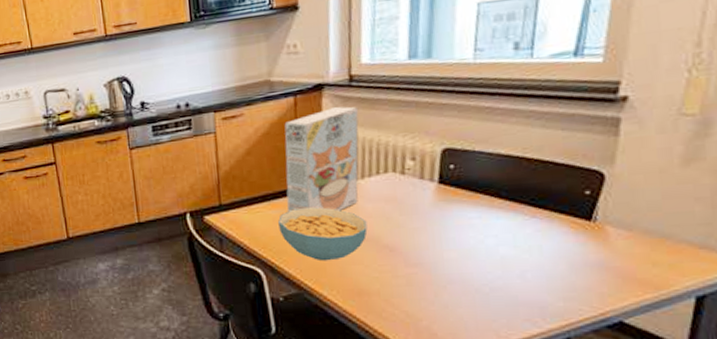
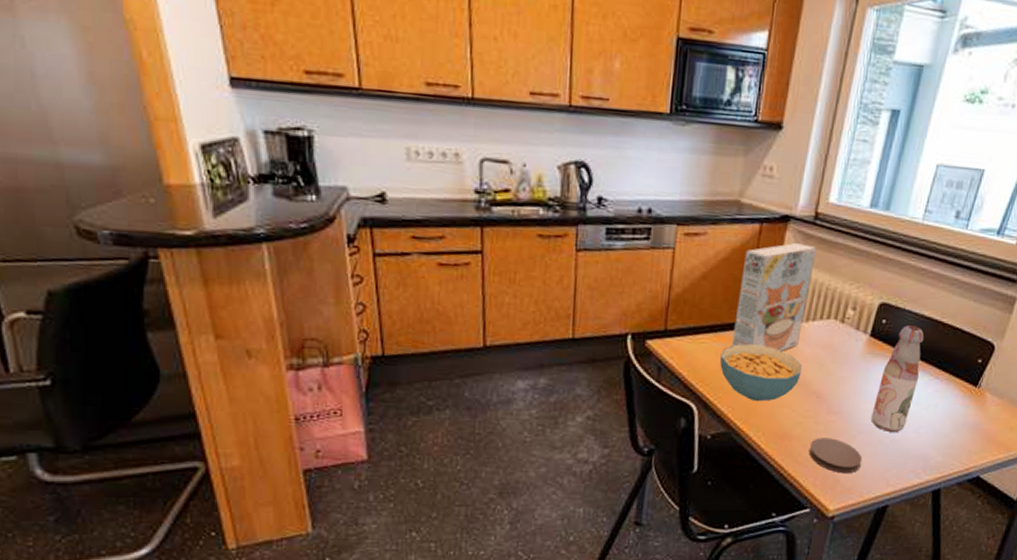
coaster: none [393,291,460,327] -> present [809,437,862,474]
bottle: none [459,166,511,279] -> present [871,325,925,432]

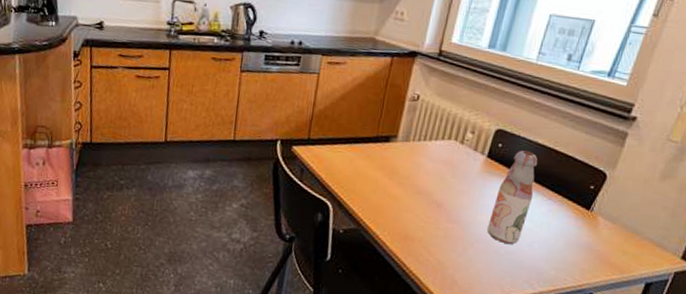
cereal bowl: present [720,343,802,402] -> none [353,155,425,206]
cereal box: present [732,242,817,352] -> none [364,74,441,165]
coaster: present [809,437,862,474] -> none [429,241,479,277]

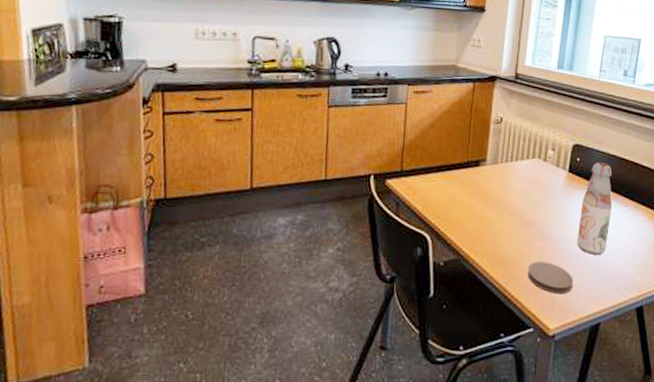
coaster: none [429,241,479,277] -> present [527,262,574,294]

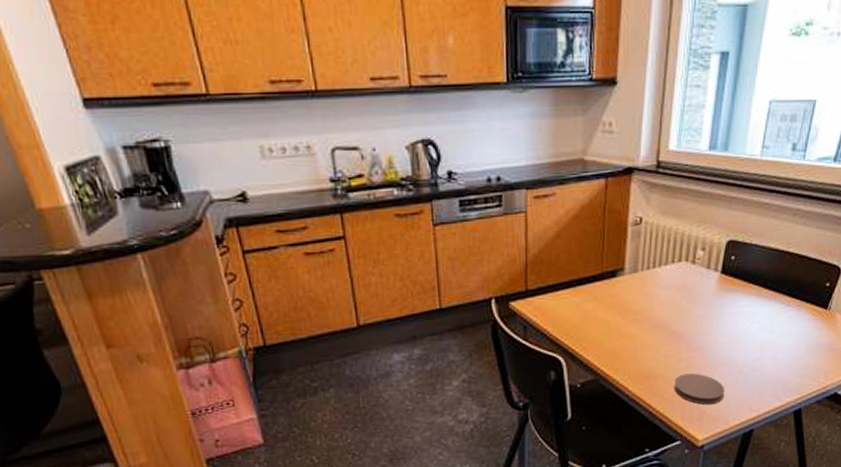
bottle: present [577,162,612,255] -> none [730,258,773,361]

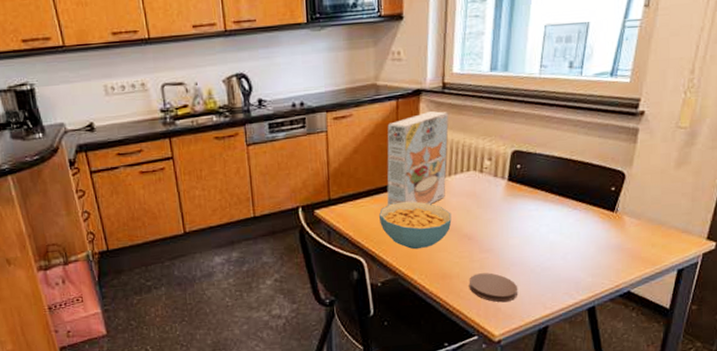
cereal bowl: none [581,293,659,348] -> present [379,201,452,250]
cereal box: none [591,192,663,299] -> present [387,110,449,206]

